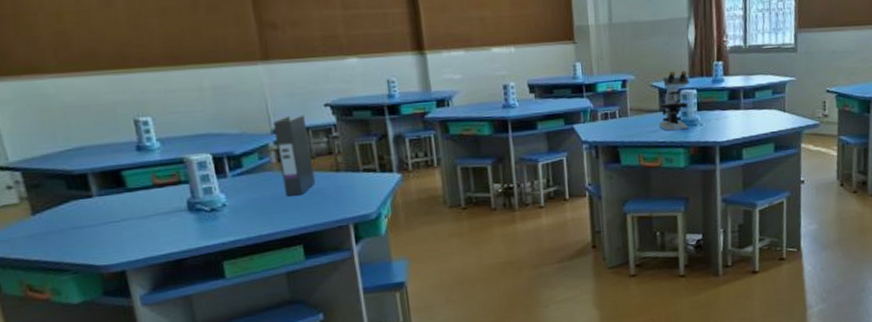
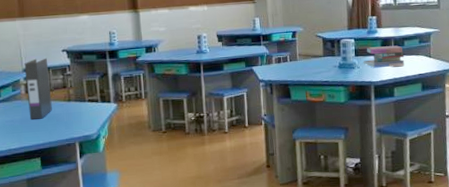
microscope: present [659,70,689,132] -> none [323,23,348,73]
books: none [706,97,755,126] -> present [363,45,405,69]

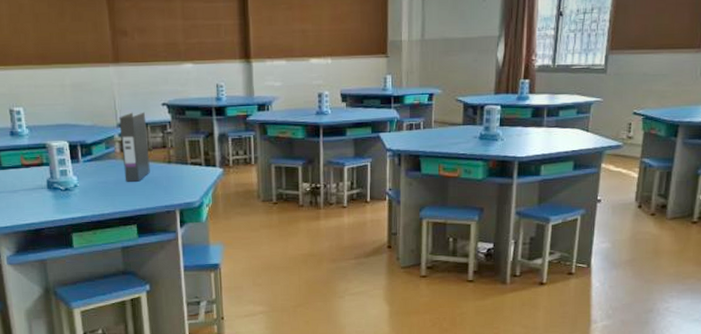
books: present [363,45,405,69] -> none [508,115,558,142]

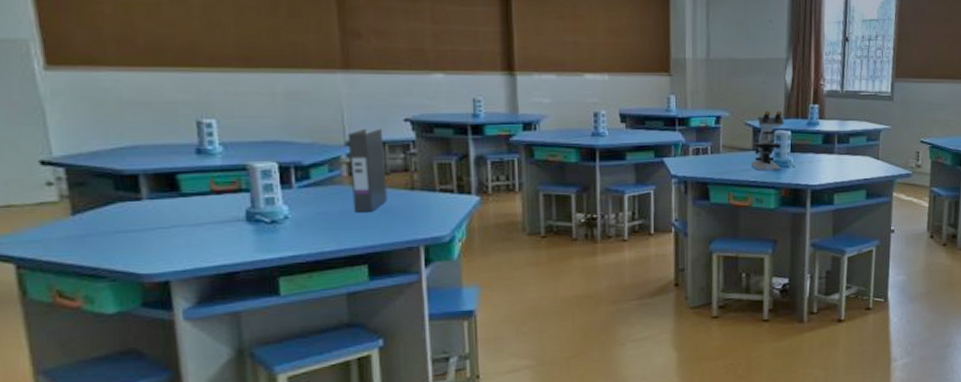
microscope: none [461,87,494,145] -> present [751,111,784,172]

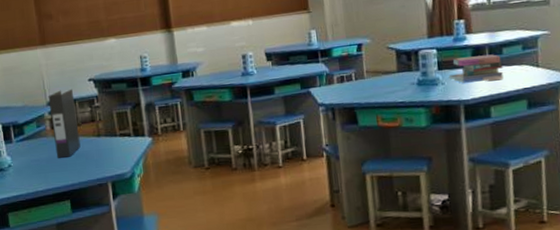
microscope: present [751,111,784,172] -> none [397,31,429,92]
books: none [800,142,849,169] -> present [448,54,504,84]

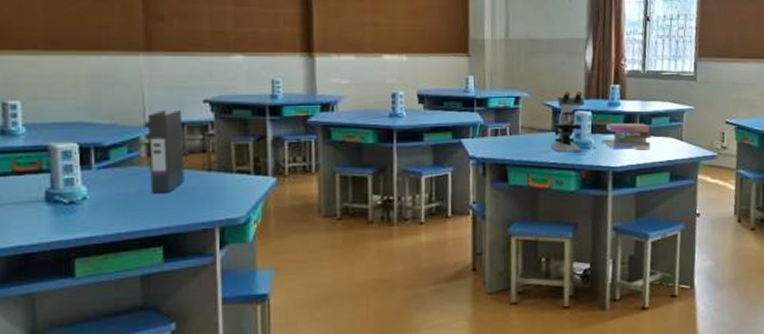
microscope: none [397,31,429,92] -> present [551,91,584,153]

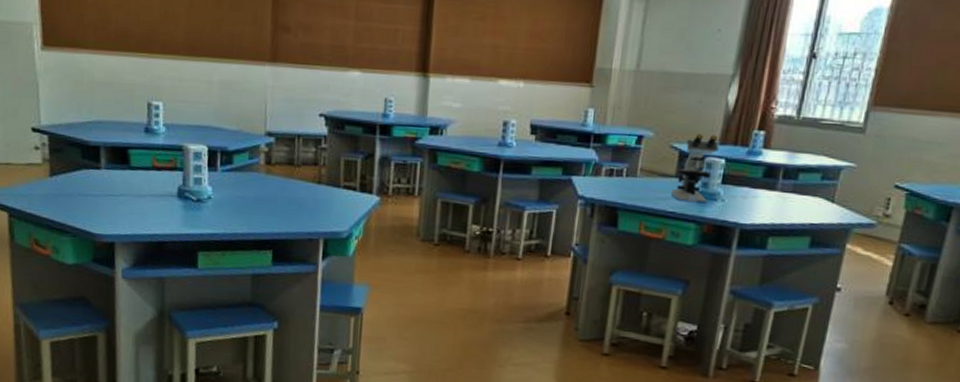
binder: present [147,109,184,193] -> none [266,120,299,201]
books: present [601,123,651,151] -> none [731,174,795,209]

